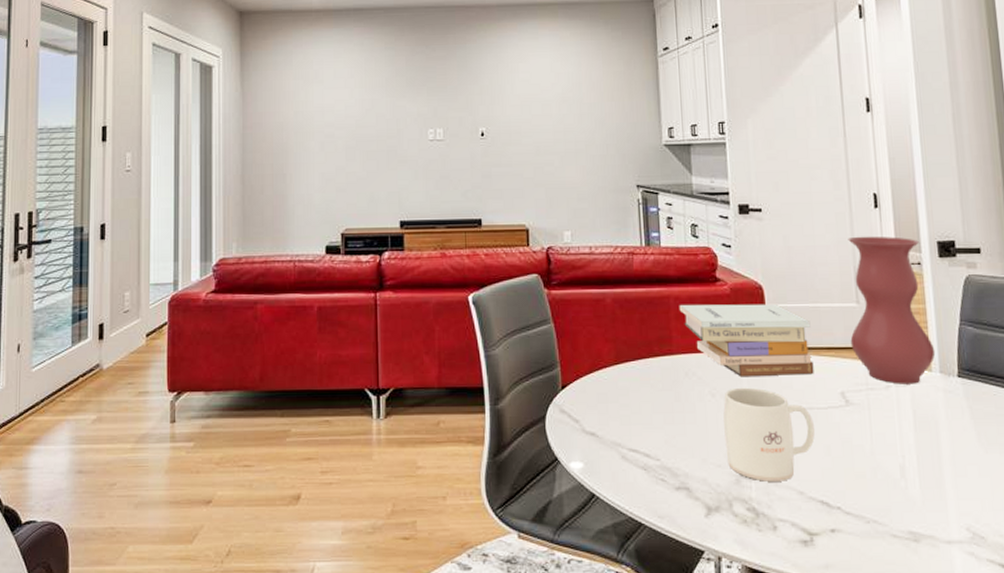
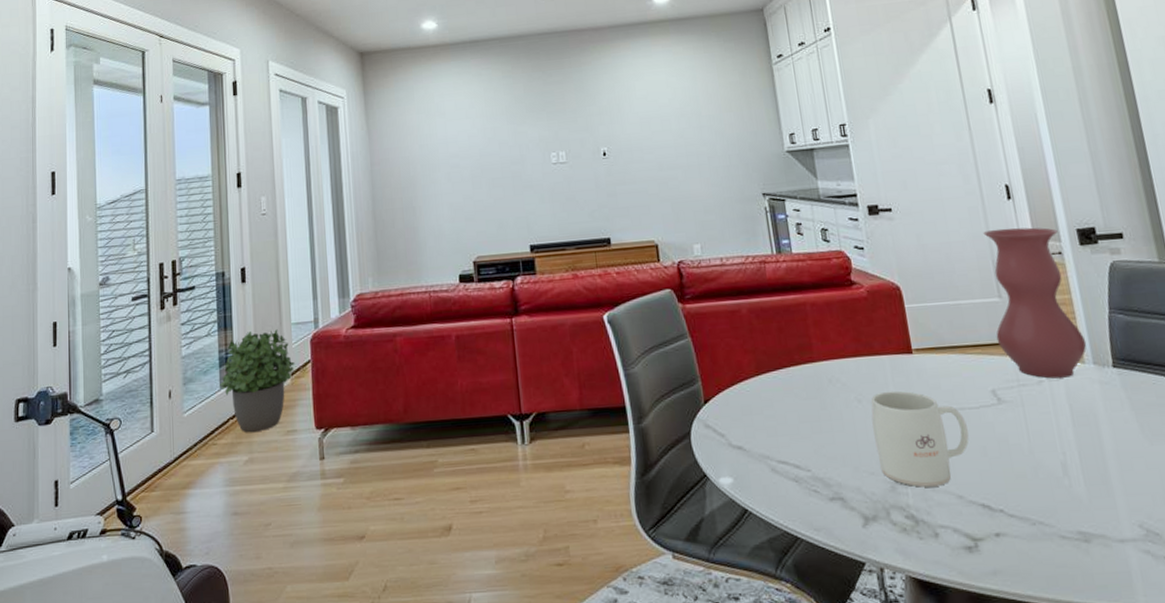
potted plant: none [70,289,151,392] -> present [219,329,295,433]
books: present [679,303,814,377] -> none [816,303,962,381]

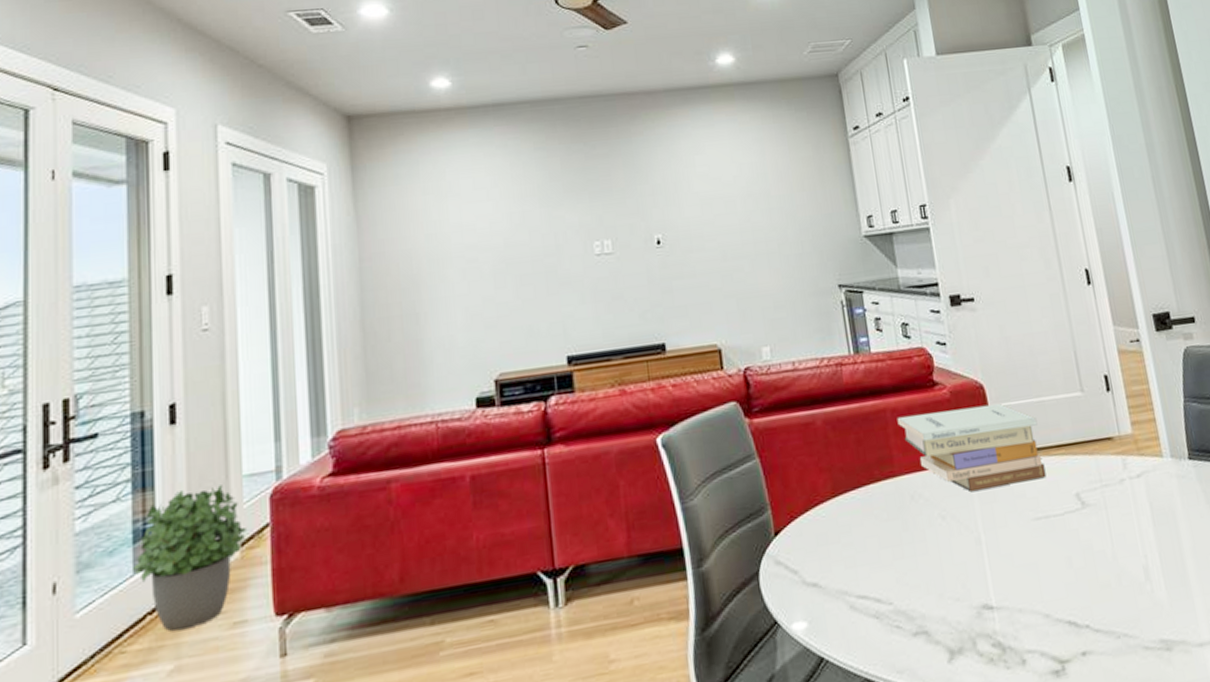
books: none [816,303,962,381] -> present [897,403,1046,492]
mug: present [871,390,969,488] -> none [955,502,1055,610]
vase: present [983,227,1087,379] -> none [1065,314,1165,476]

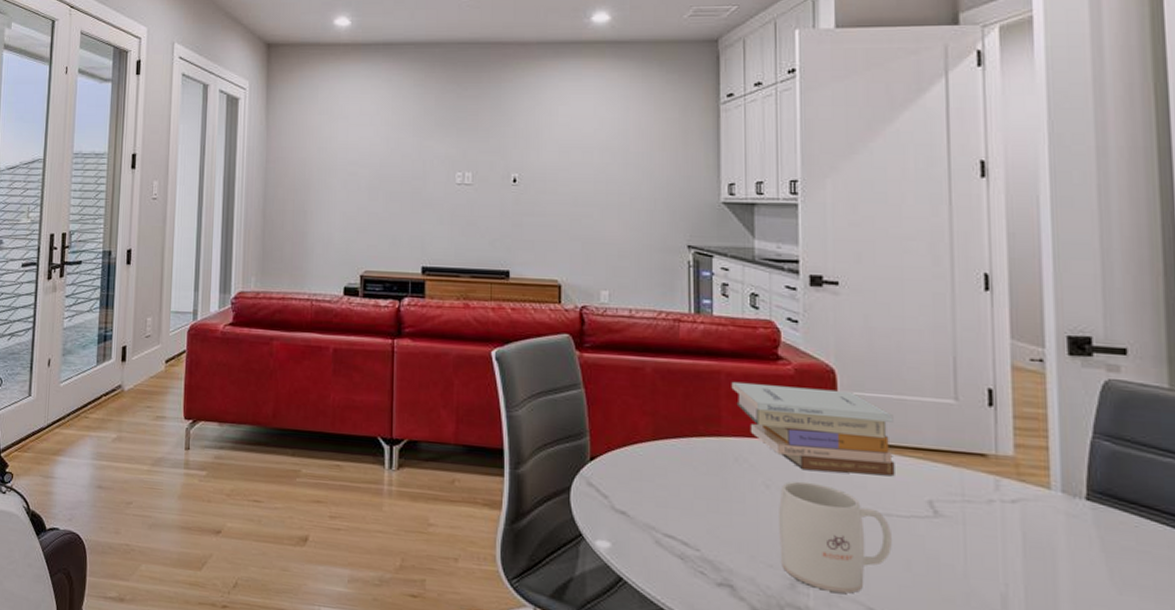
potted plant: present [131,485,246,631] -> none [95,313,170,413]
mug: none [955,502,1055,610] -> present [779,481,893,594]

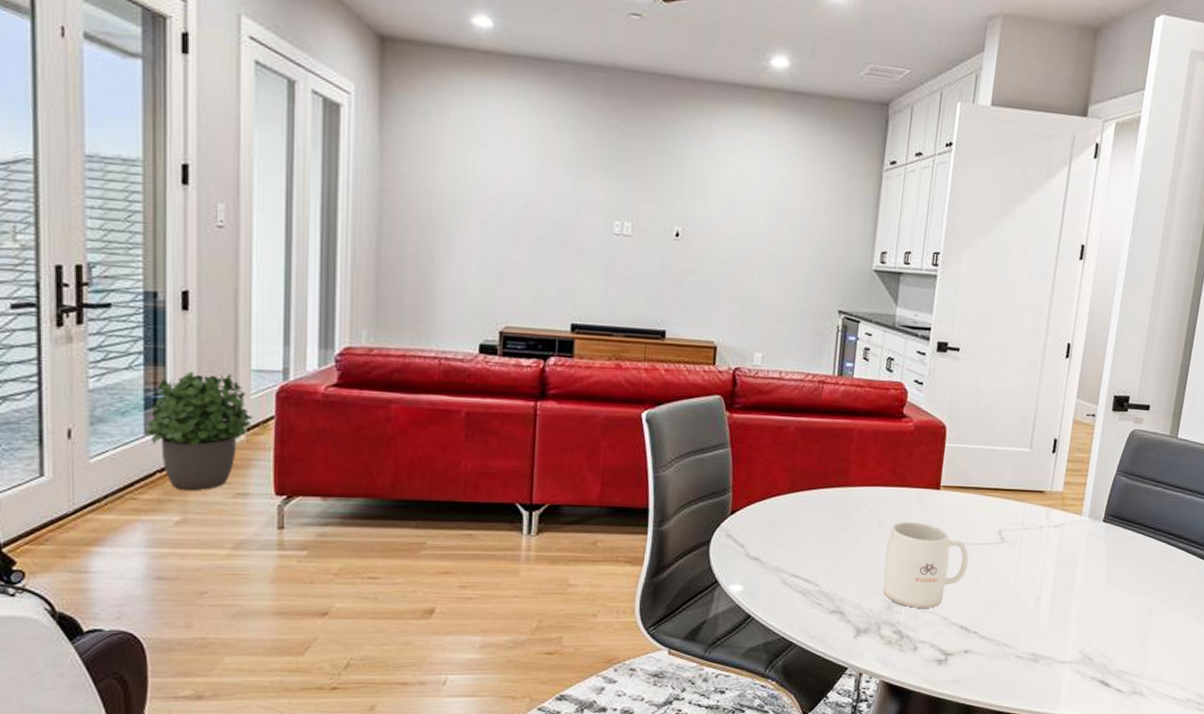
potted plant: none [95,313,170,413] -> present [142,372,252,491]
books: present [731,381,895,477] -> none [861,437,984,513]

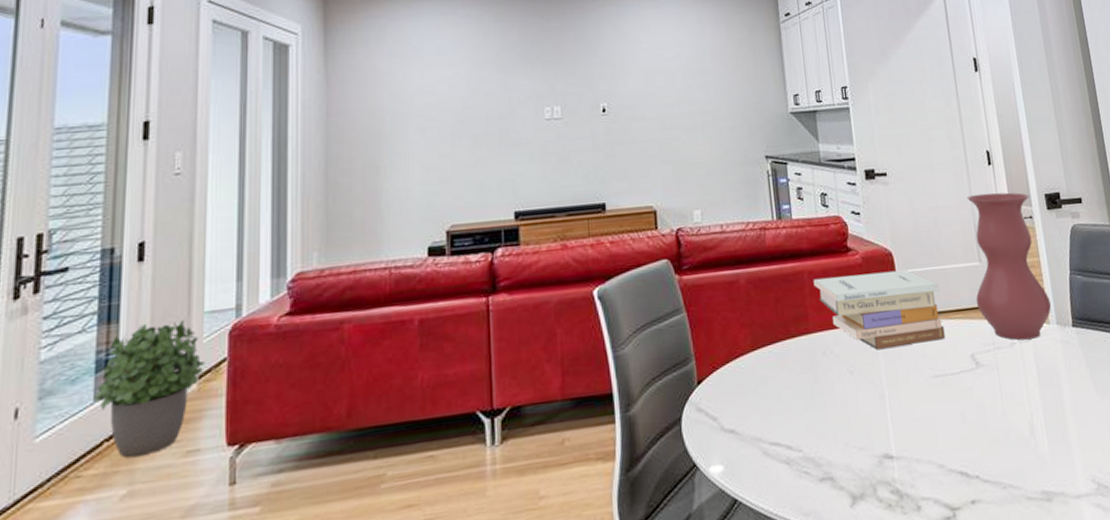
books: none [861,437,984,513] -> present [813,269,945,350]
mug: present [883,521,969,608] -> none [862,359,951,460]
vase: none [1016,384,1098,526] -> present [967,192,1052,340]

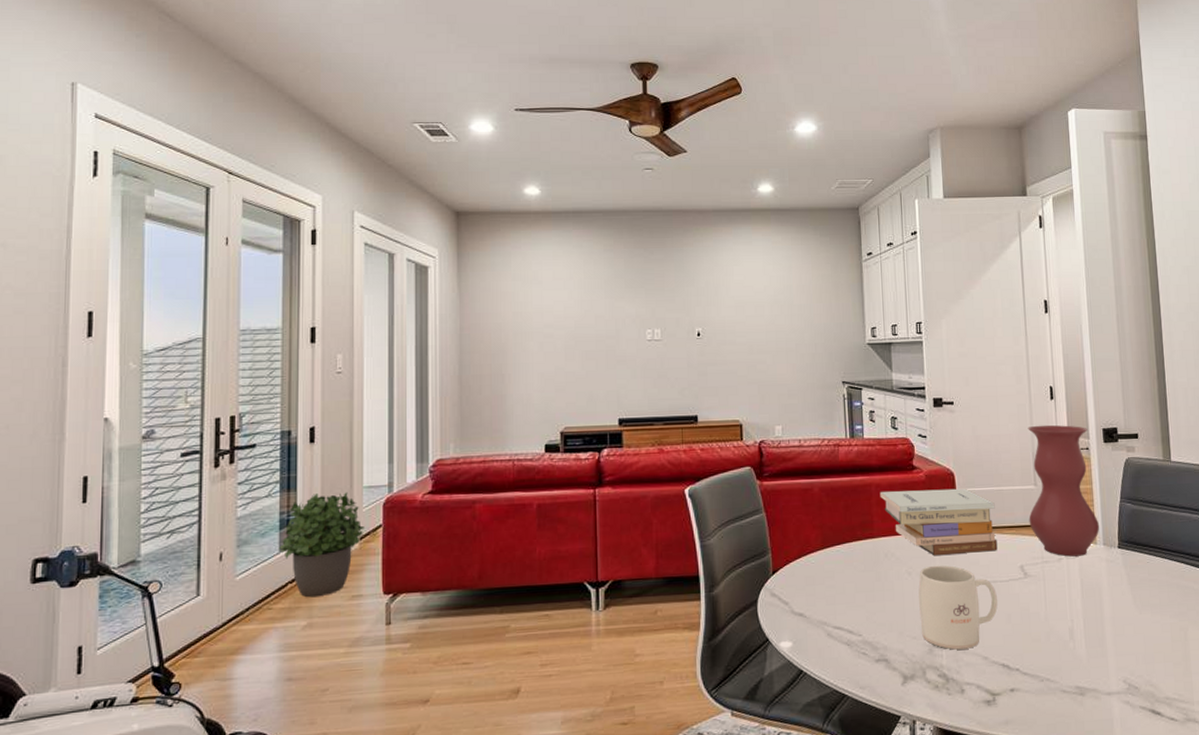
mug: none [862,359,951,460] -> present [918,565,998,650]

